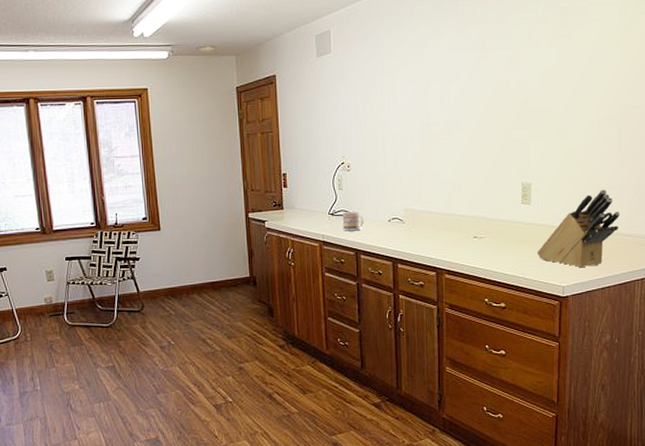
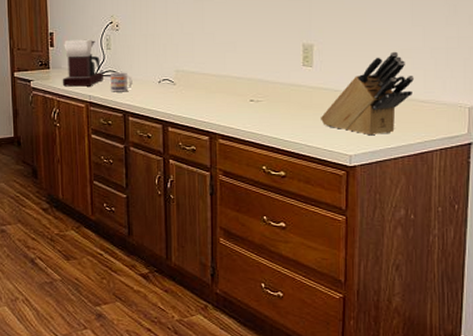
coffee maker: none [296,179,336,227] -> present [62,39,103,87]

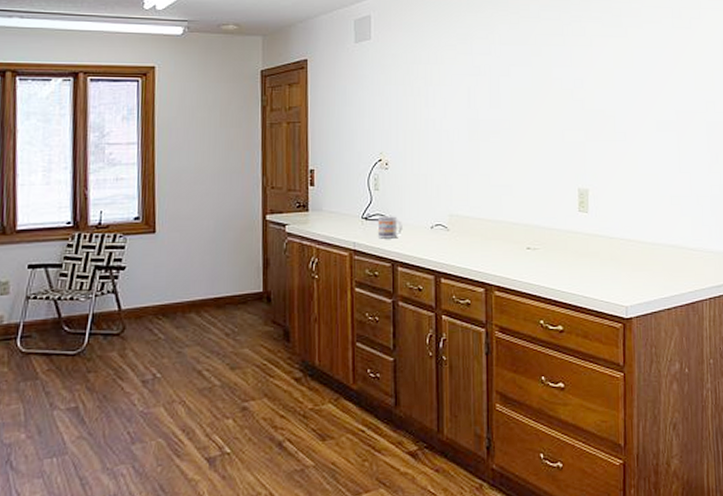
coffee maker: present [62,39,103,87] -> none [322,178,370,232]
knife block: present [320,51,414,136] -> none [596,198,683,285]

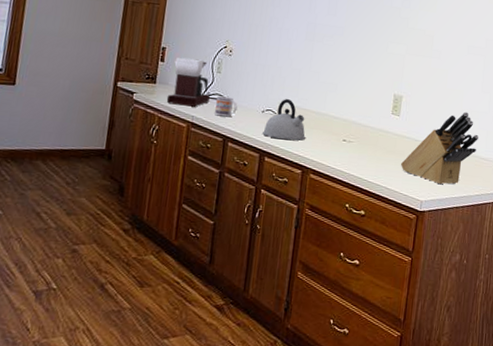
coffee maker: none [322,178,370,232] -> present [166,57,210,107]
kettle: none [435,210,483,256] -> present [262,99,305,141]
knife block: none [596,198,683,285] -> present [400,111,479,185]

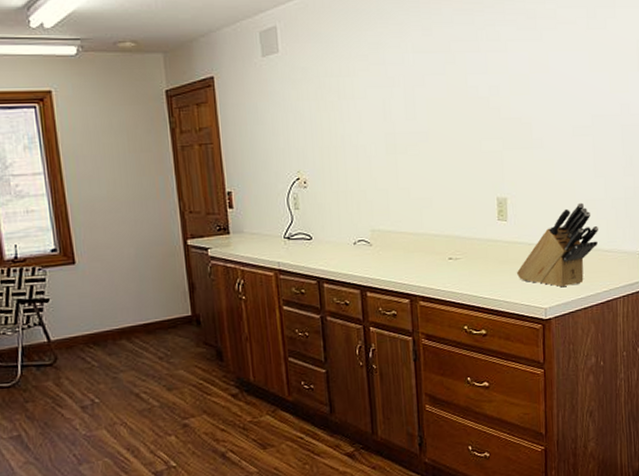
coffee maker: present [166,57,210,107] -> none [245,198,293,254]
mug: present [215,96,238,117] -> none [301,234,326,257]
kettle: present [262,99,305,141] -> none [359,225,407,270]

